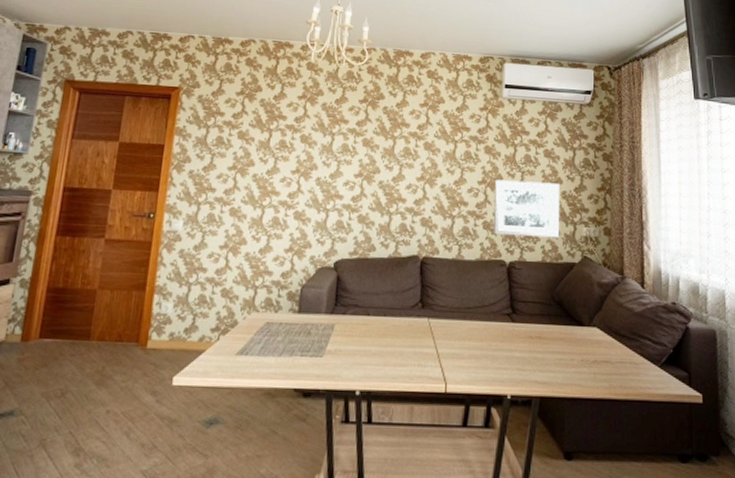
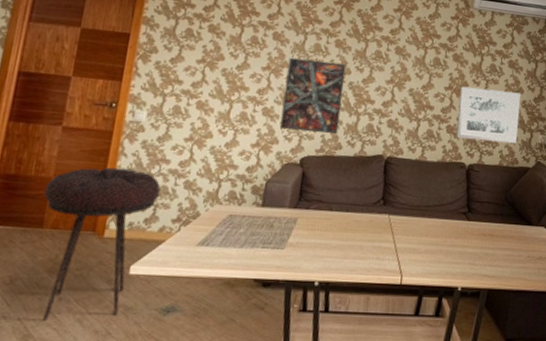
stool: none [90,277,199,434] -> present [43,167,161,321]
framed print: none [312,159,375,236] -> present [279,57,347,135]

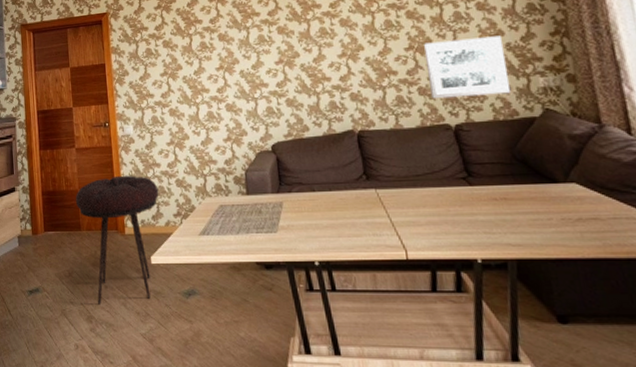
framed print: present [279,57,347,135] -> none [238,48,302,121]

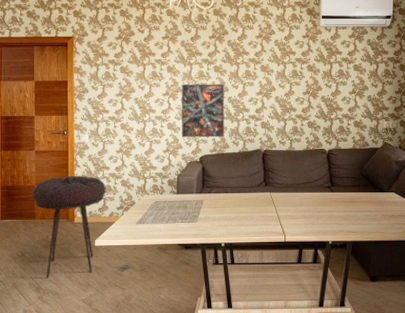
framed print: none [238,48,302,121] -> present [181,84,225,138]
wall art: present [422,35,511,99] -> none [315,90,367,131]

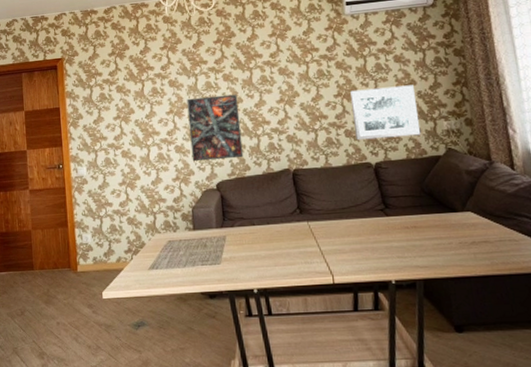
stool: present [32,175,106,278] -> none [28,214,111,341]
wall art: none [315,90,367,131] -> present [349,85,421,141]

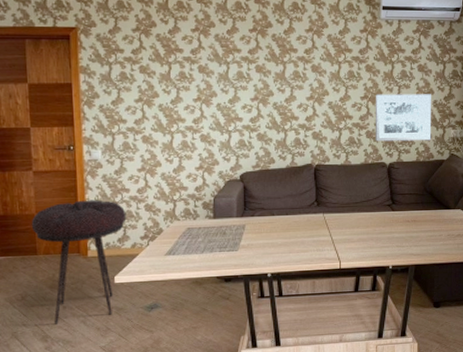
stool: none [28,214,111,341] -> present [31,199,127,324]
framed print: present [186,94,244,162] -> none [216,87,270,152]

